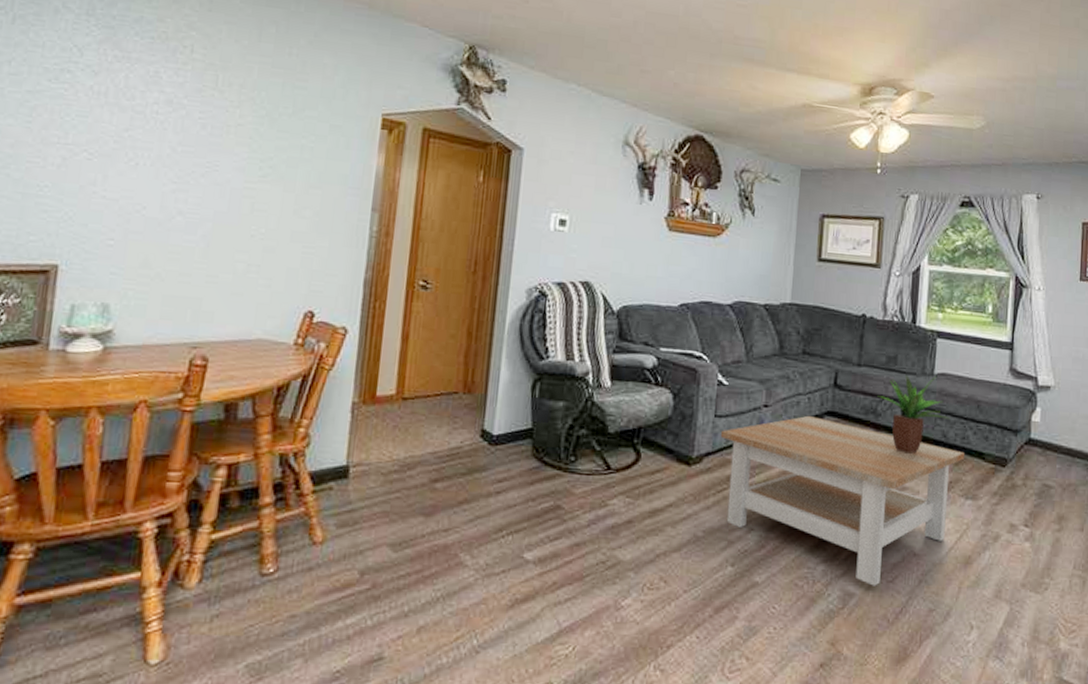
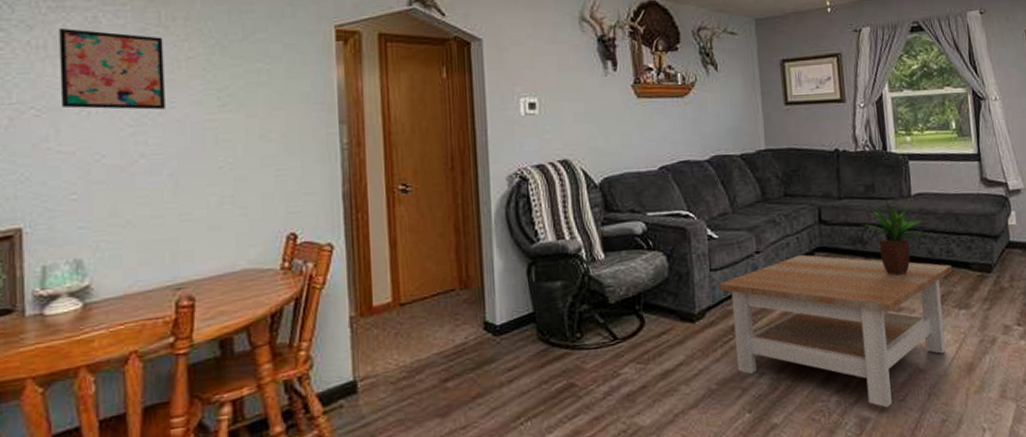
wall art: none [112,77,217,171] -> present [59,27,165,110]

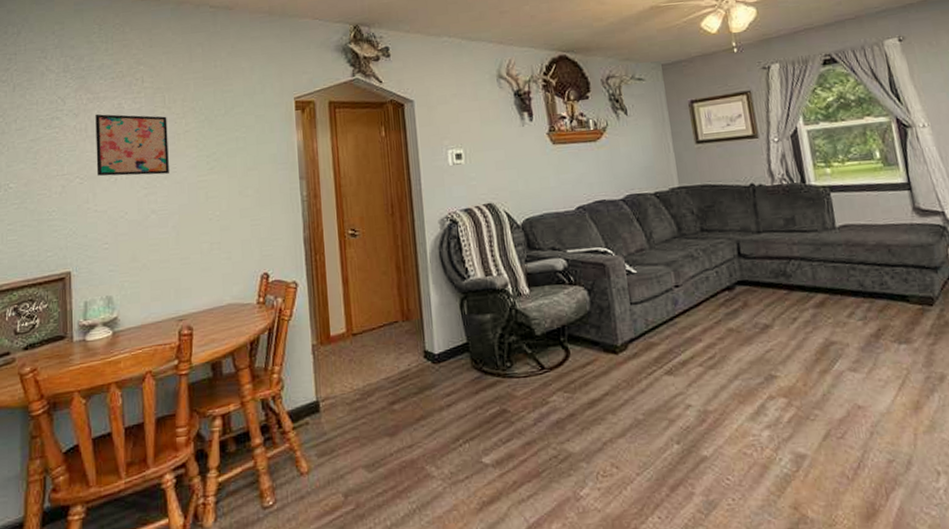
coffee table: present [718,254,953,408] -> none [639,288,888,445]
potted plant: present [861,197,932,276] -> none [783,229,862,309]

